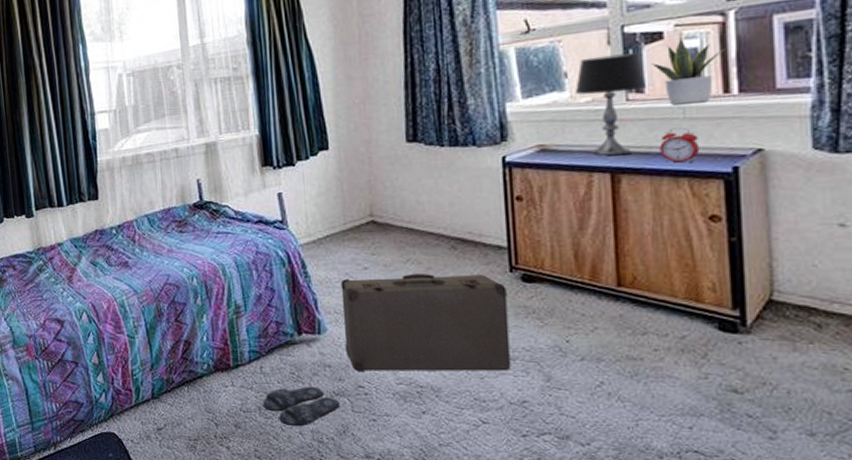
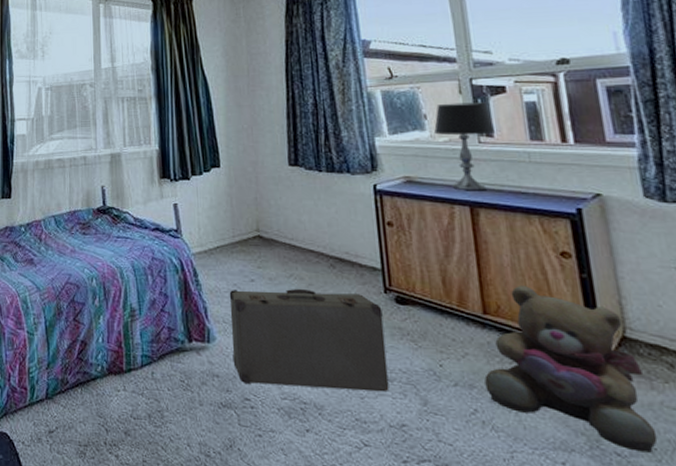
slippers: present [262,386,339,426] -> none [152,395,226,437]
teddy bear: none [614,253,794,412] -> present [484,284,658,453]
potted plant: present [652,38,726,107] -> none [498,92,560,151]
alarm clock: present [659,127,700,163] -> none [511,169,546,202]

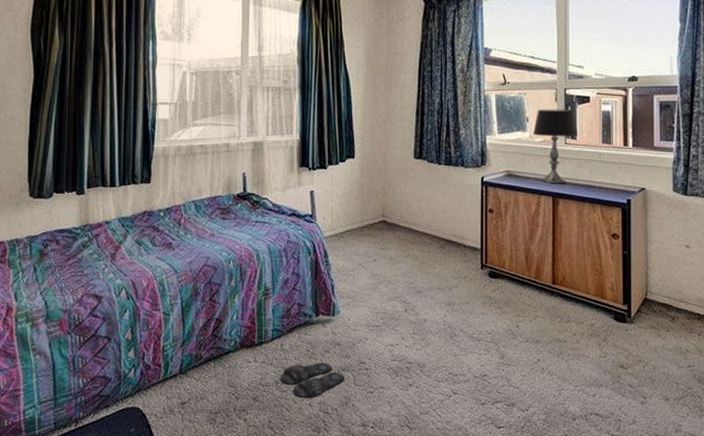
slippers: none [152,395,226,437] -> present [280,362,344,398]
suitcase: present [229,289,389,391] -> none [353,267,478,350]
teddy bear: present [484,284,658,453] -> none [548,260,657,383]

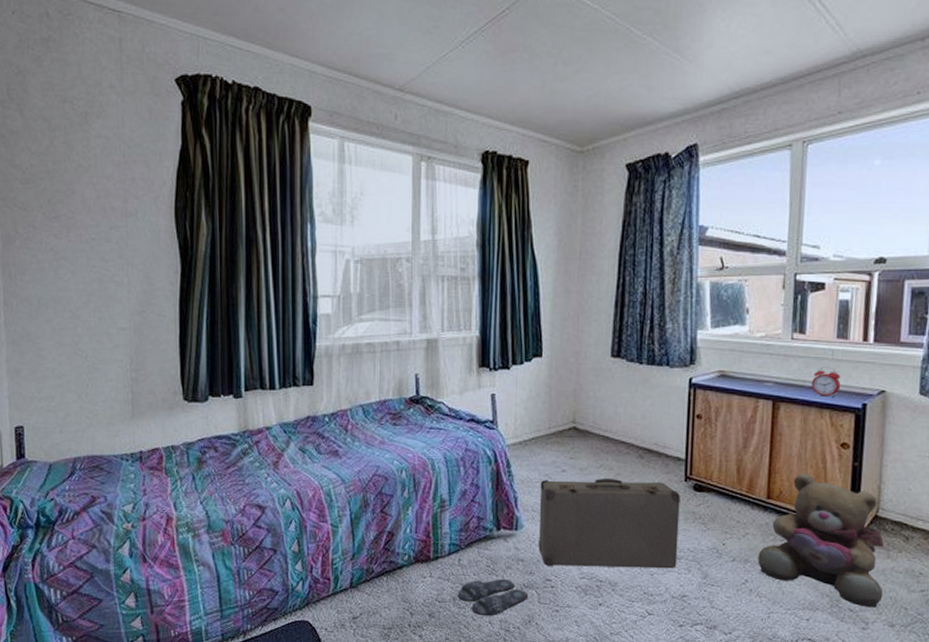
suitcase: none [353,267,478,350] -> present [538,479,680,568]
table lamp: present [533,109,579,184] -> none [754,298,809,386]
teddy bear: none [548,260,657,383] -> present [758,472,884,608]
alarm clock: none [584,167,608,194] -> present [811,366,841,398]

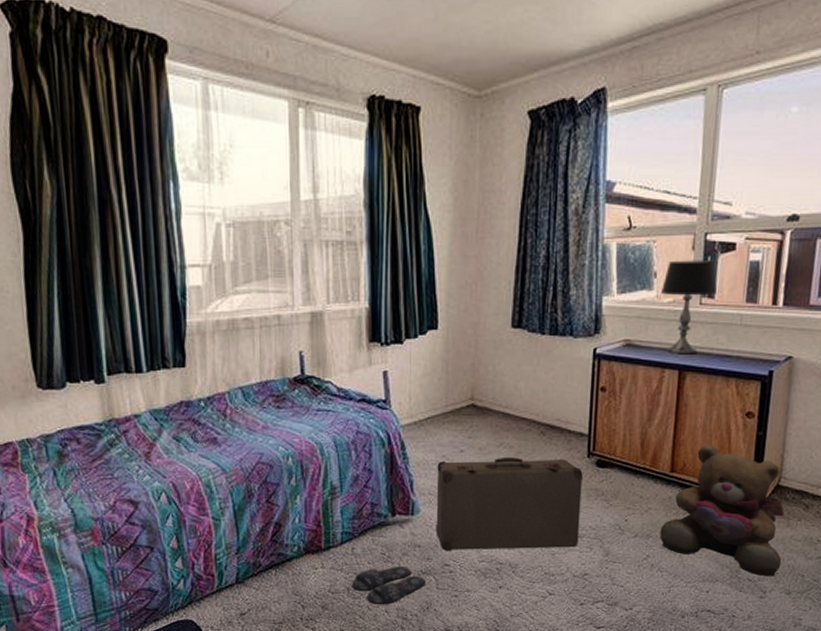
table lamp: none [754,298,809,386] -> present [661,260,718,355]
alarm clock: present [811,366,841,398] -> none [718,332,749,365]

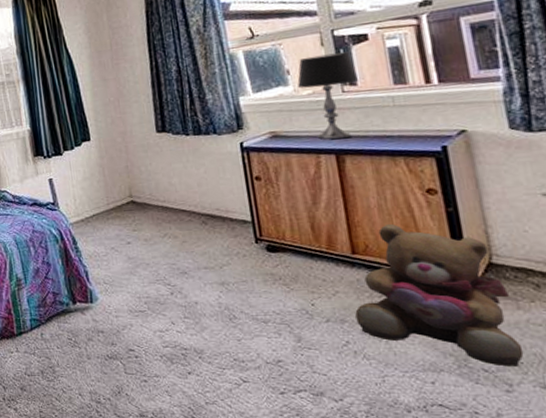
slippers: present [351,565,425,604] -> none [44,350,113,387]
suitcase: present [436,458,583,550] -> none [107,246,265,336]

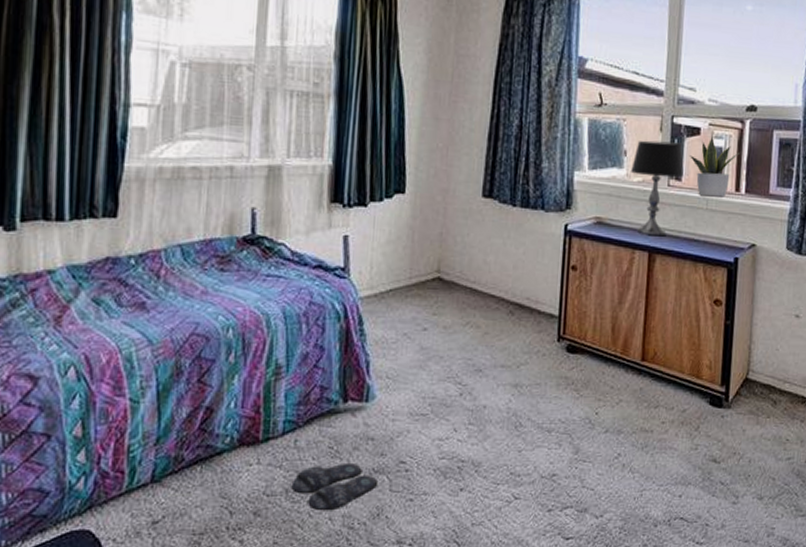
slippers: none [44,350,113,387] -> present [291,462,377,510]
teddy bear: present [355,223,524,367] -> none [631,331,754,479]
potted plant: none [361,38,423,96] -> present [690,136,741,199]

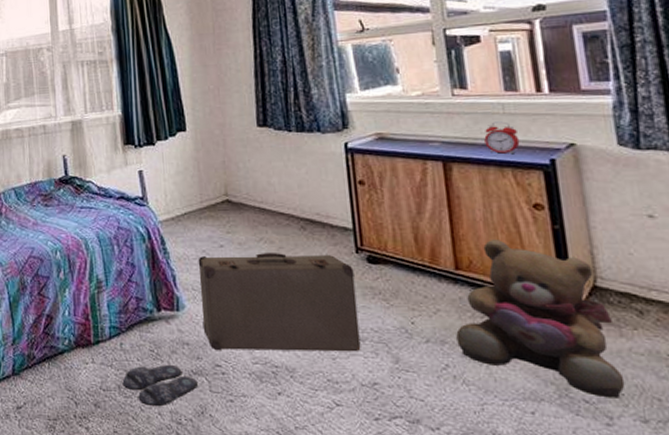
suitcase: none [392,338,553,445] -> present [198,253,361,351]
table lamp: present [631,140,684,237] -> none [407,53,470,146]
teddy bear: none [631,331,754,479] -> present [456,238,625,398]
alarm clock: none [686,216,715,251] -> present [484,121,520,155]
potted plant: present [690,136,741,199] -> none [472,42,535,103]

